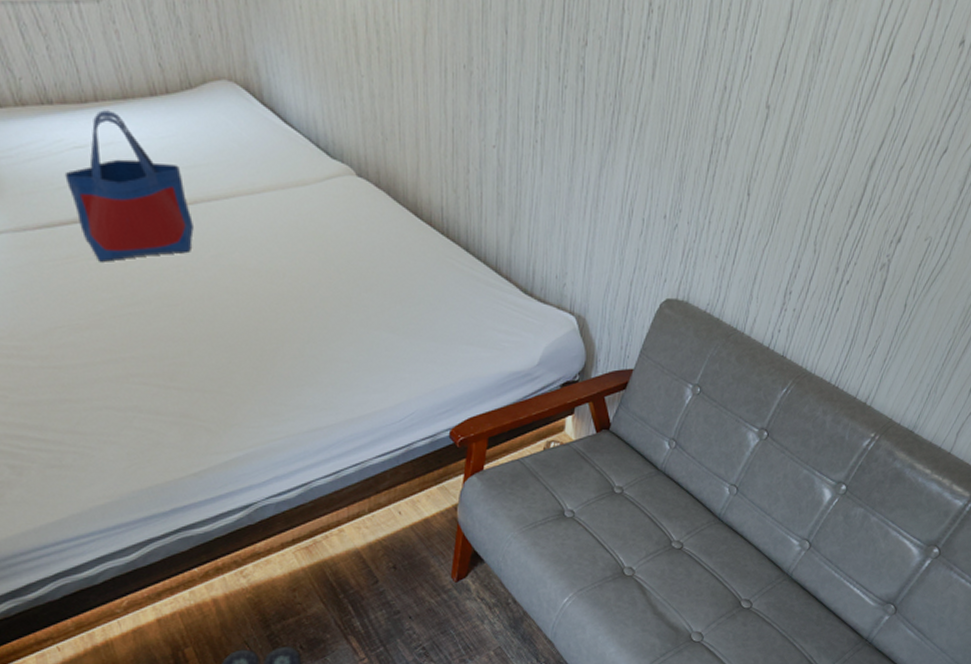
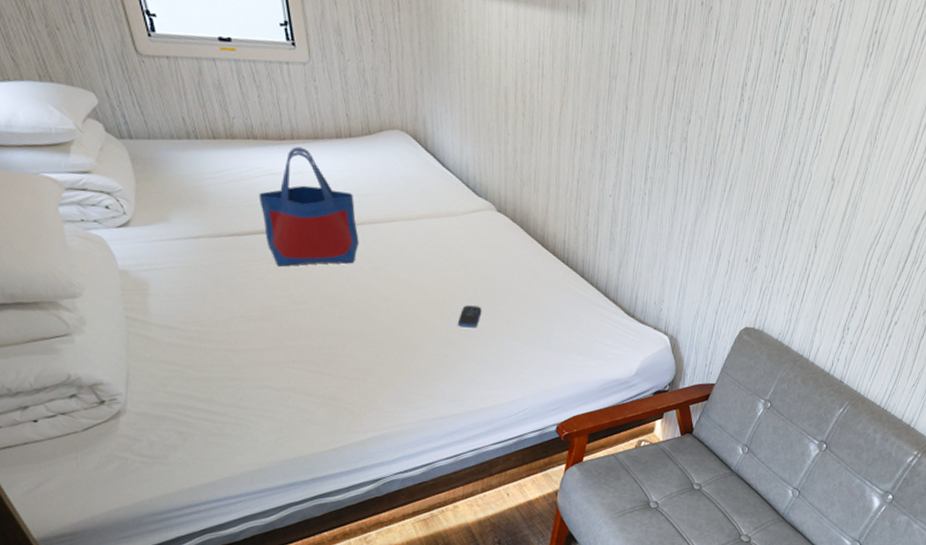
mobile phone: none [323,294,350,322] -> present [458,305,482,328]

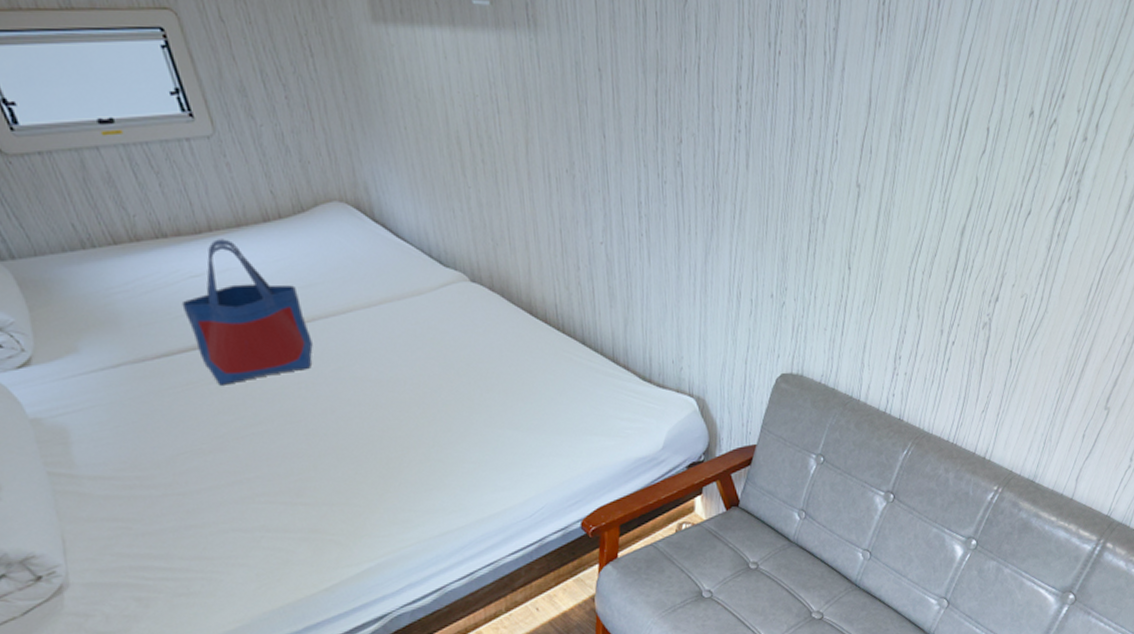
mobile phone: present [458,305,482,328] -> none [446,397,472,425]

